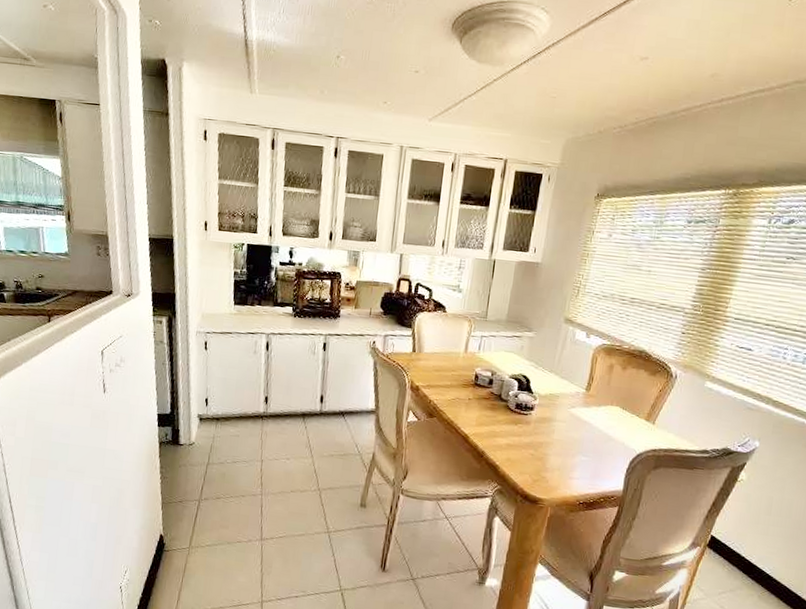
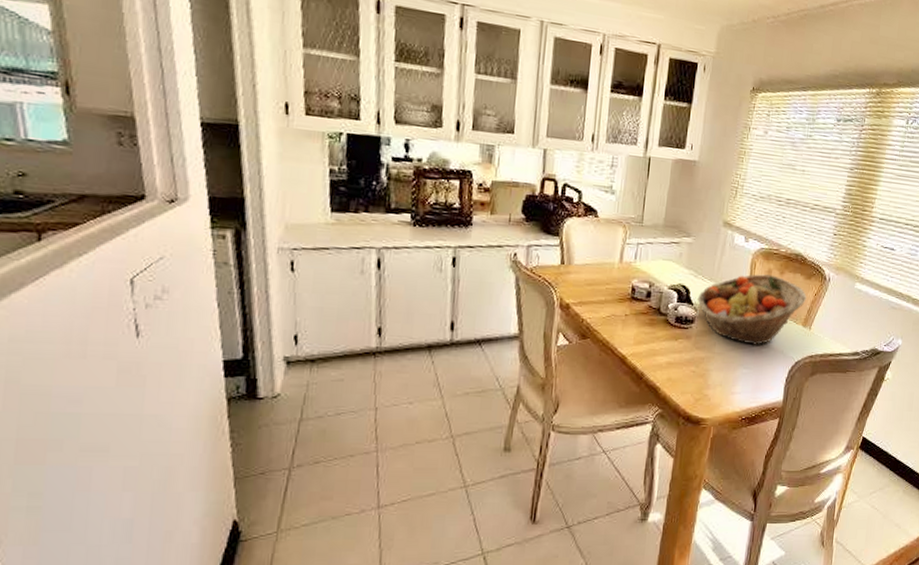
fruit basket: none [537,368,651,436] -> present [697,274,807,345]

